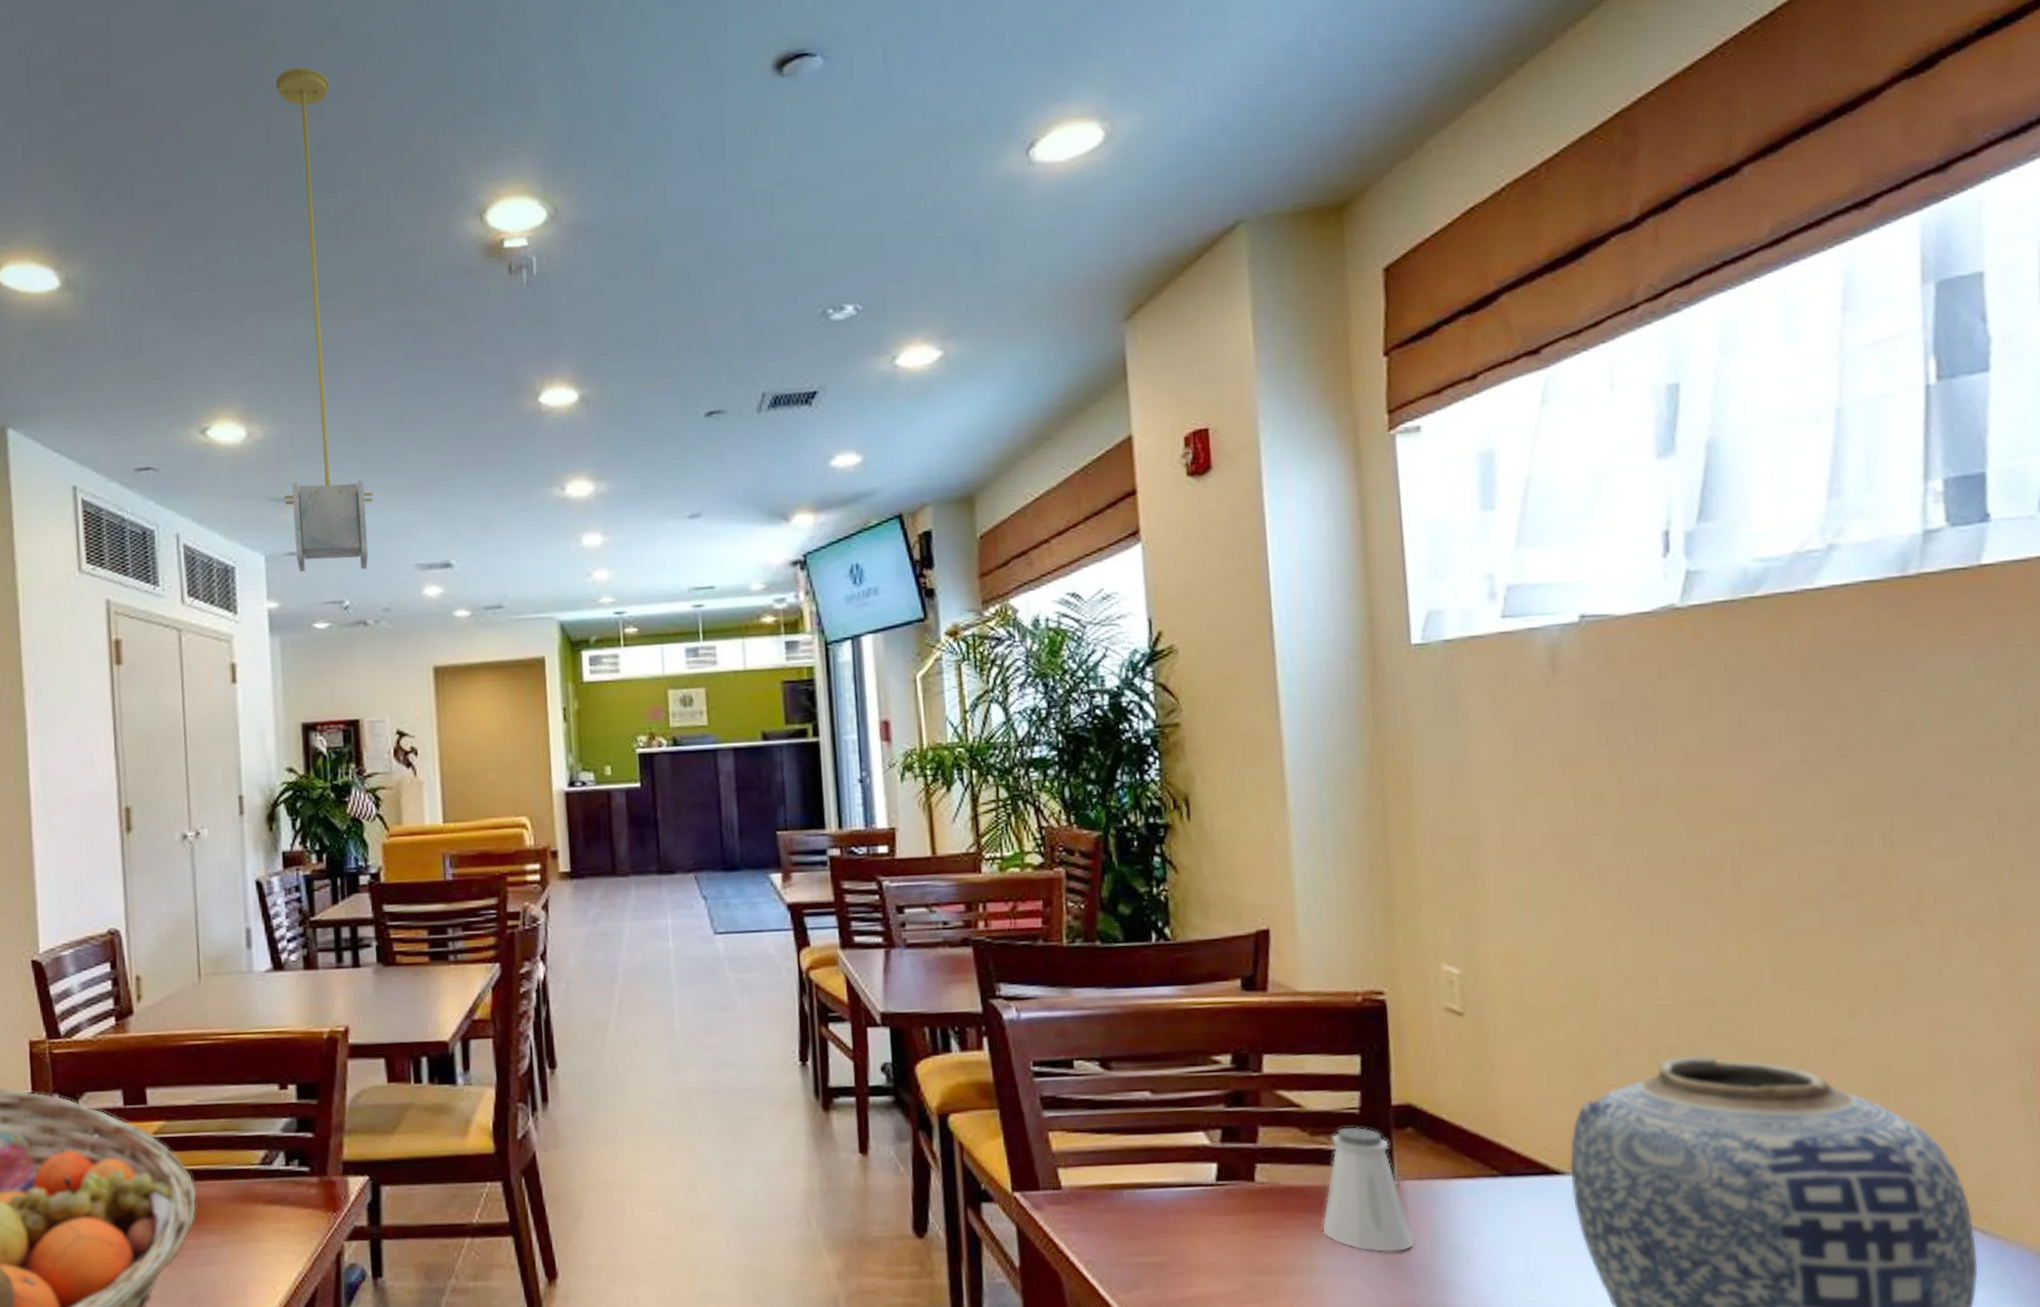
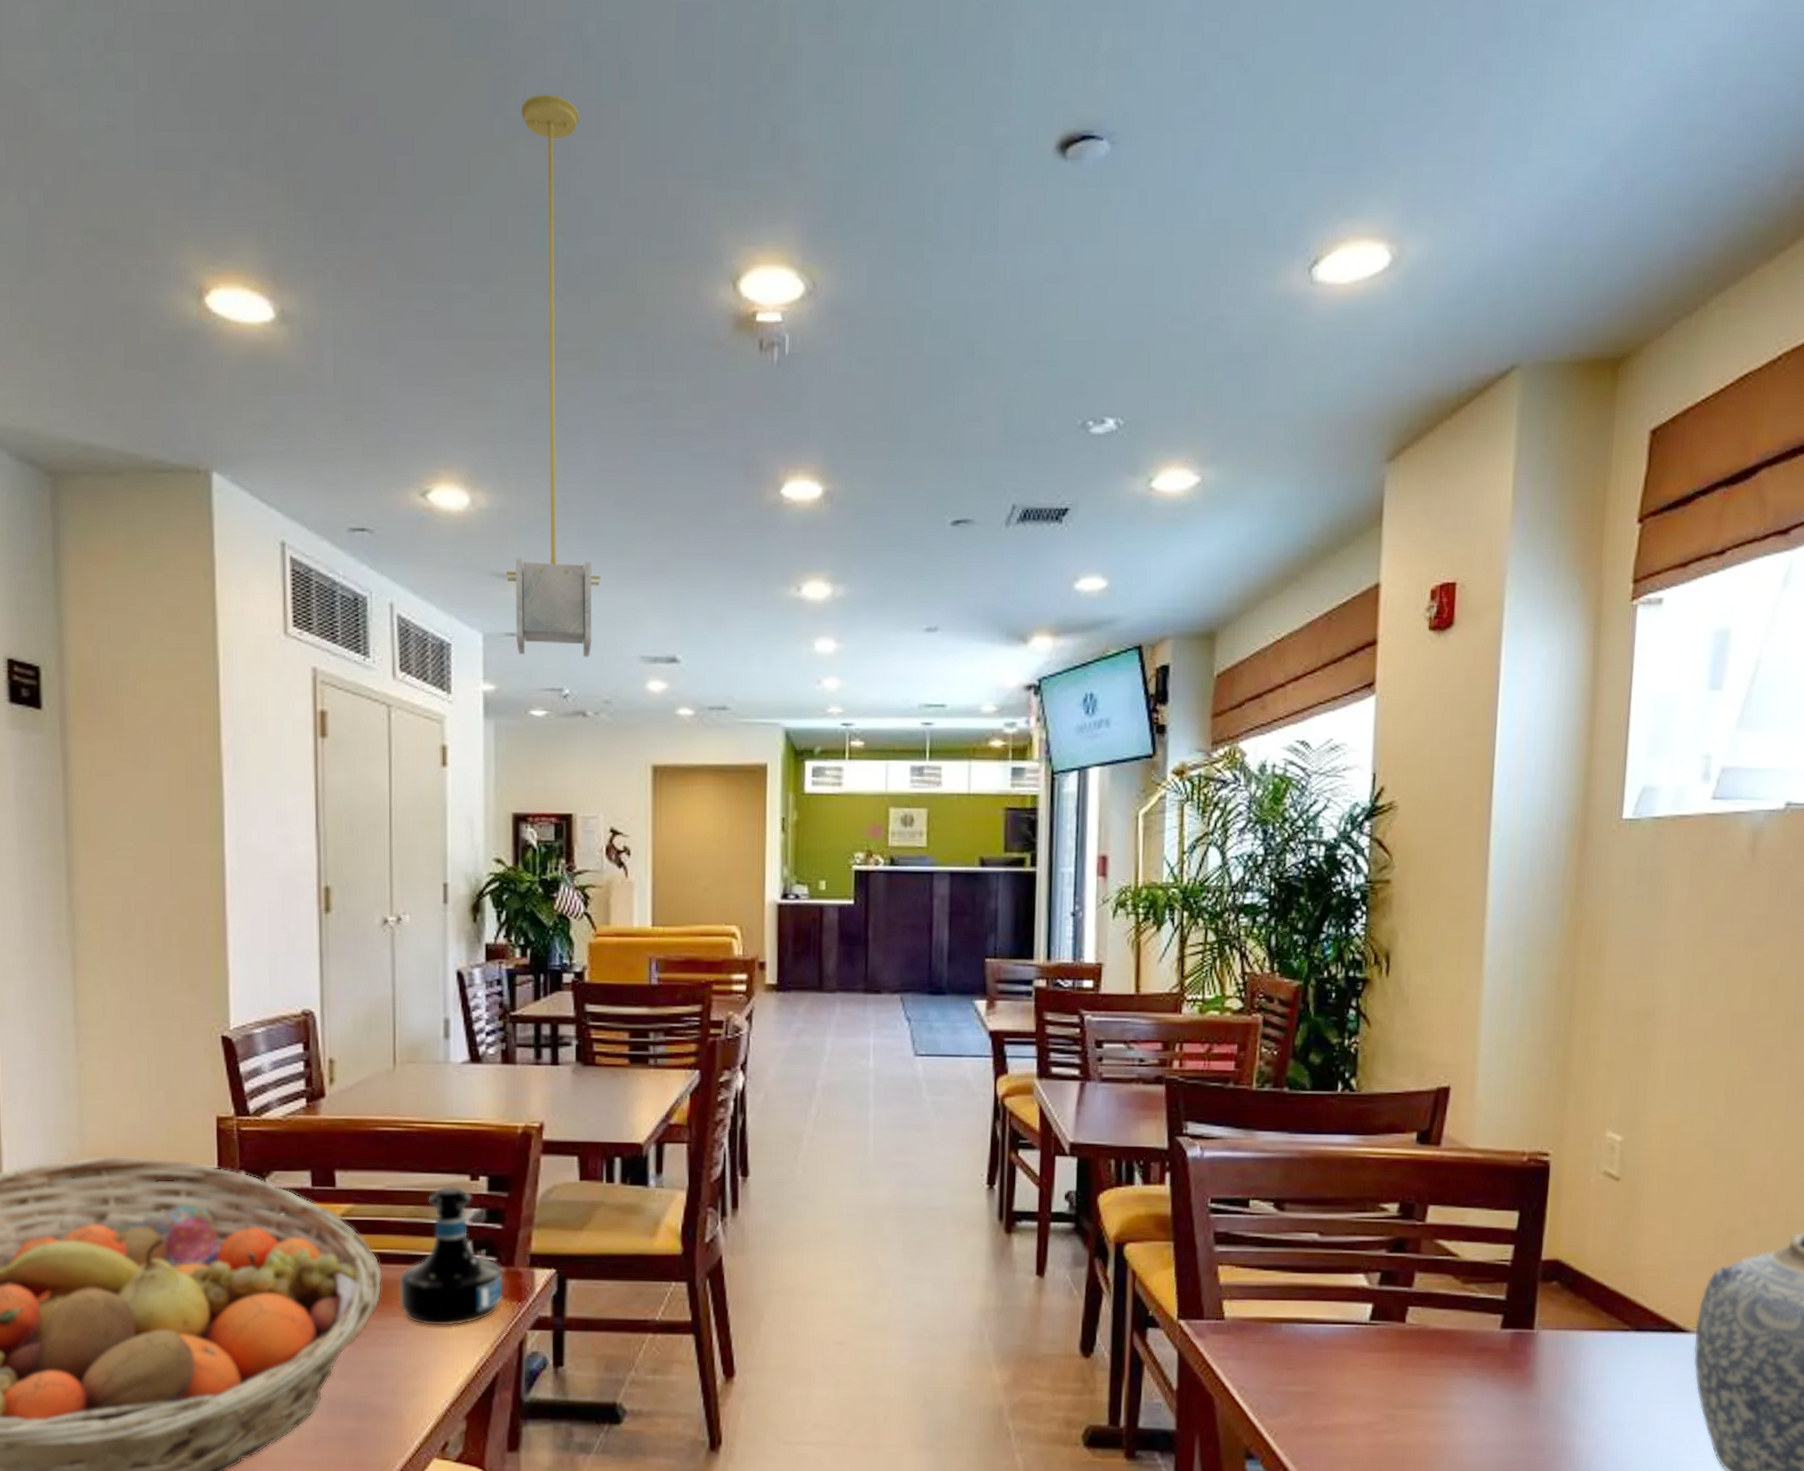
tequila bottle: none [213,1096,318,1243] -> present [398,1186,503,1327]
saltshaker: present [1322,1126,1415,1253] -> none [1462,1276,1545,1395]

